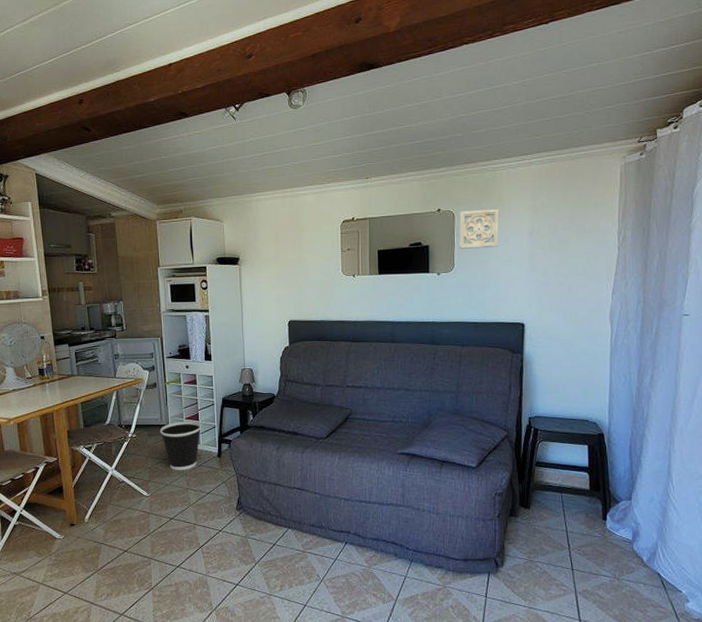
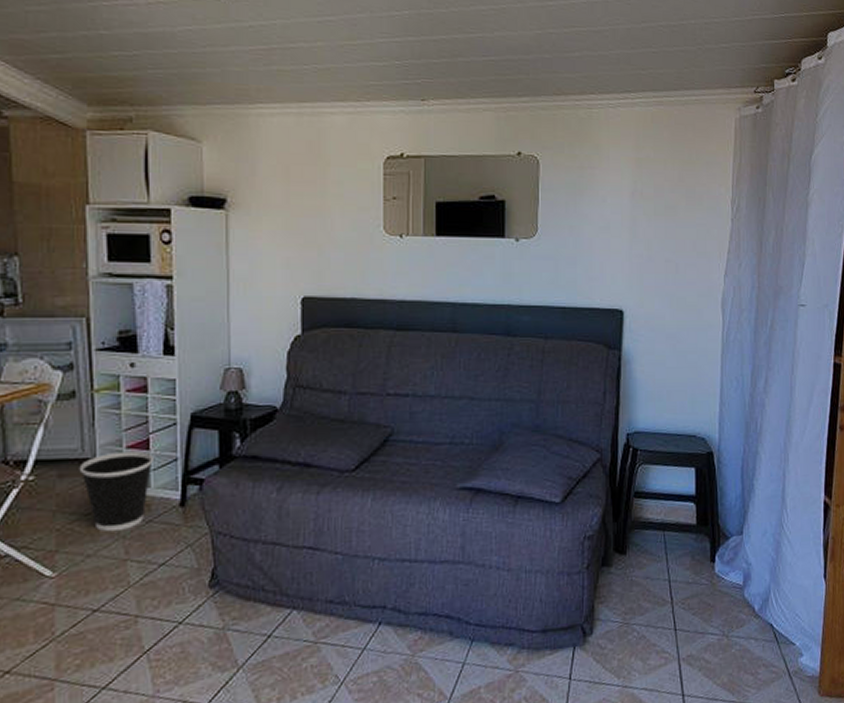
wall ornament: present [459,208,500,249] -> none [545,157,596,209]

